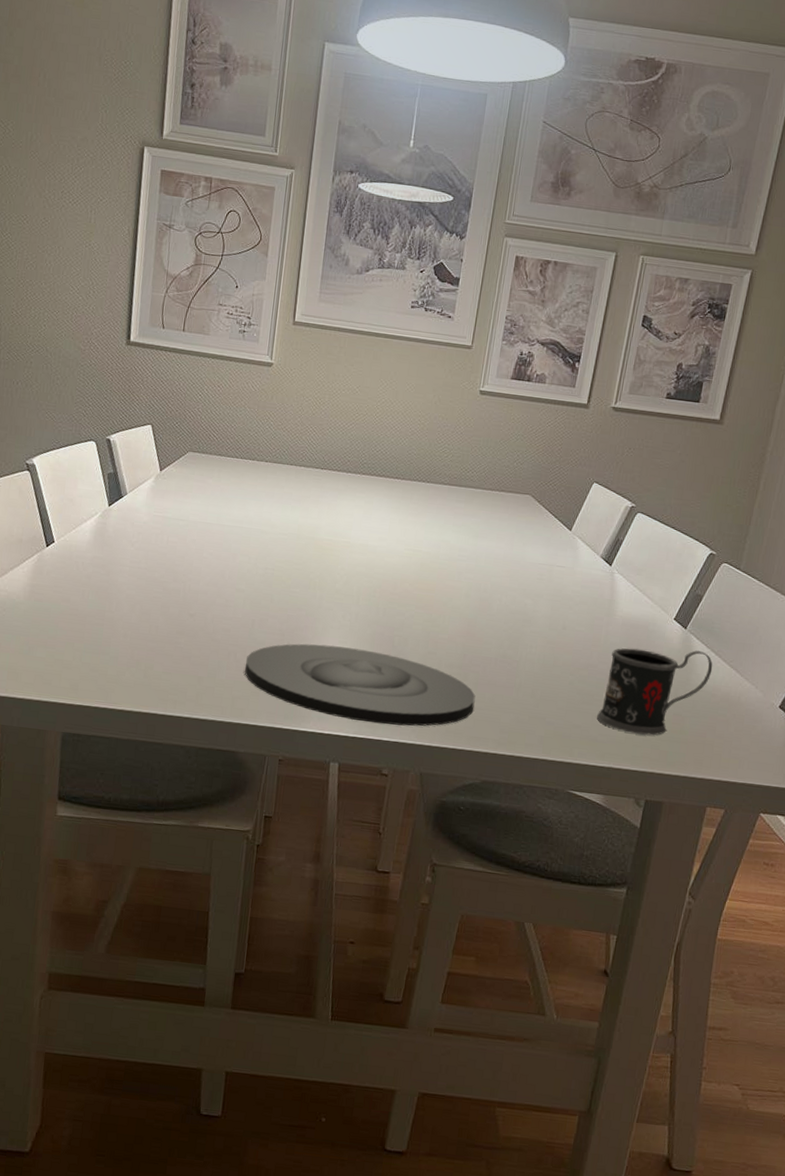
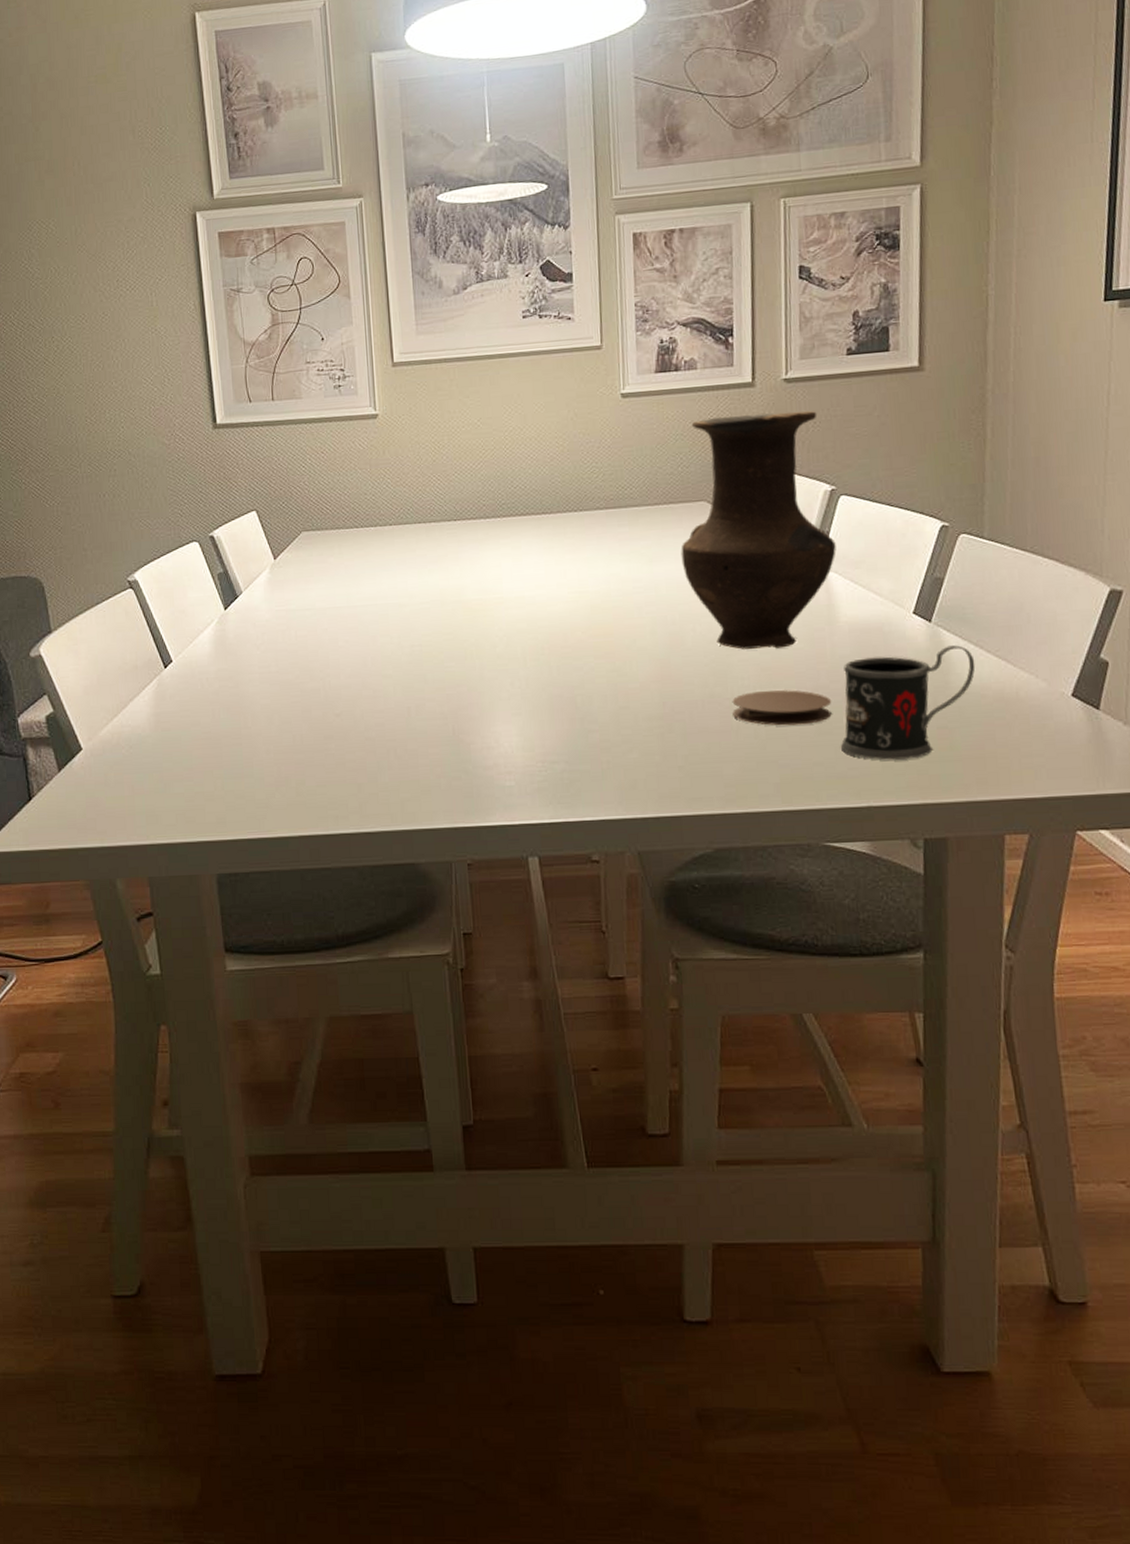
plate: present [245,643,476,727] -> none [409,718,688,803]
vase: none [501,426,633,628] -> present [681,410,836,649]
coaster: none [518,659,598,694] -> present [732,690,832,726]

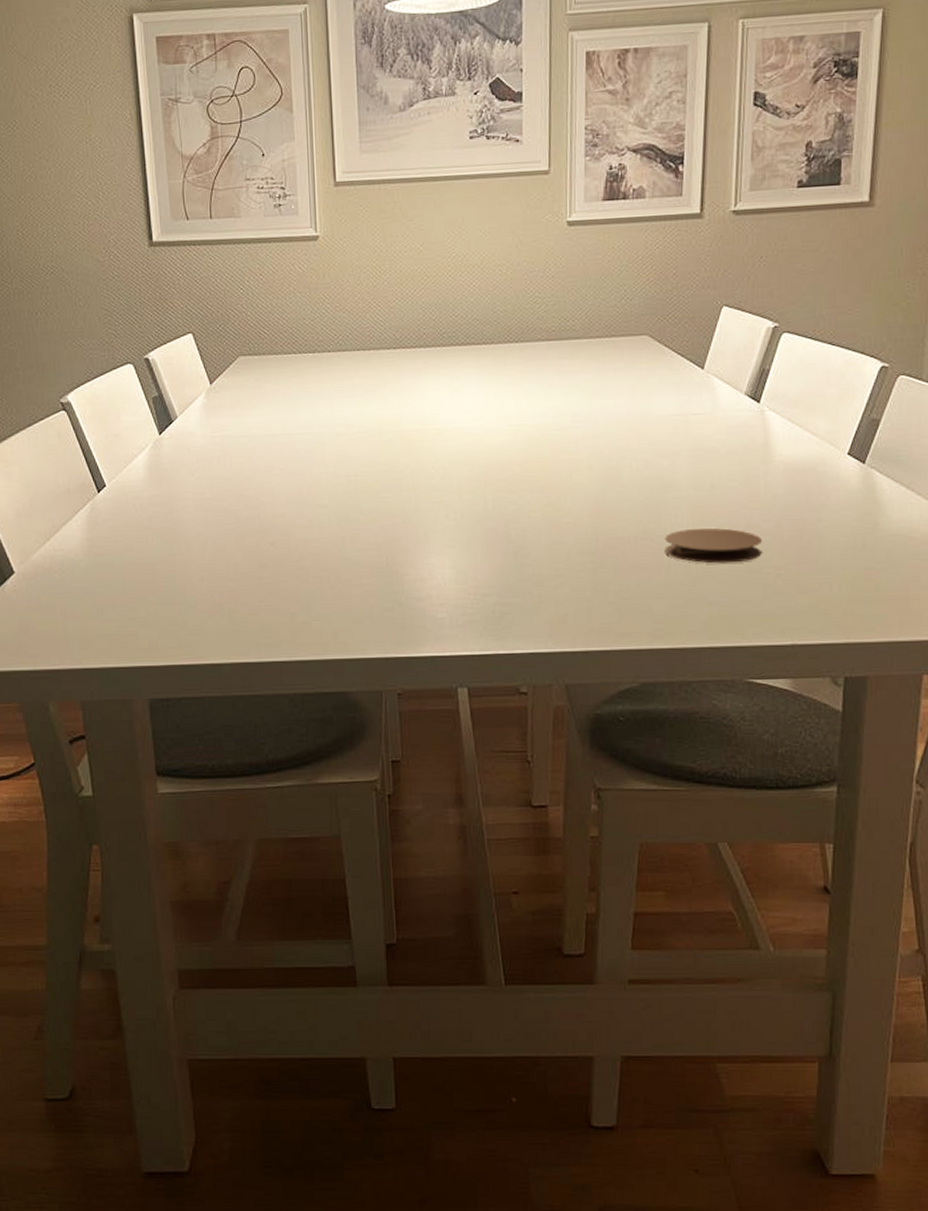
vase: present [681,410,836,649] -> none [620,244,776,487]
mug: present [840,645,976,760] -> none [768,487,906,600]

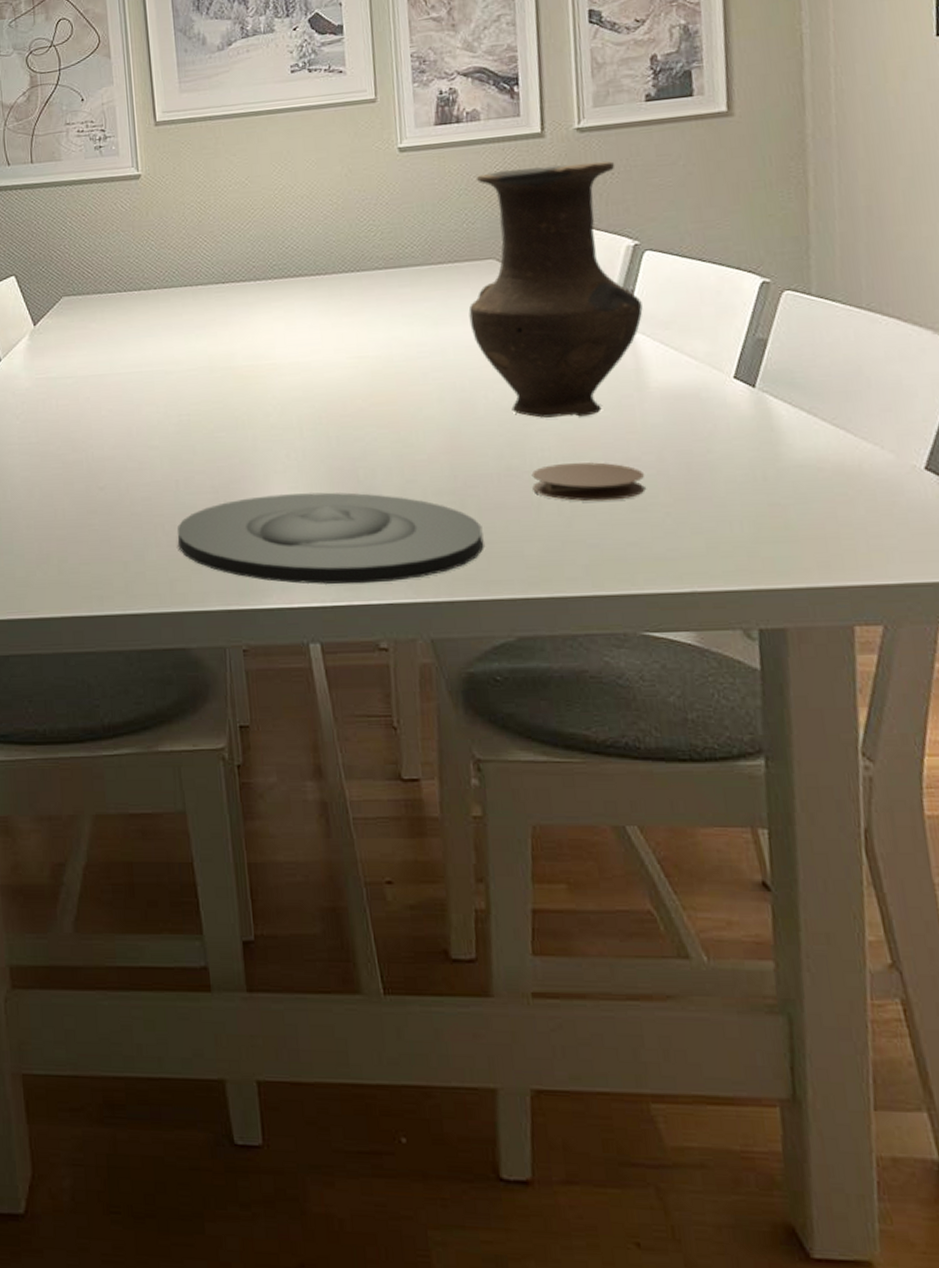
plate: none [342,551,618,636] -> present [177,492,484,585]
vase: none [620,244,776,487] -> present [468,161,643,418]

